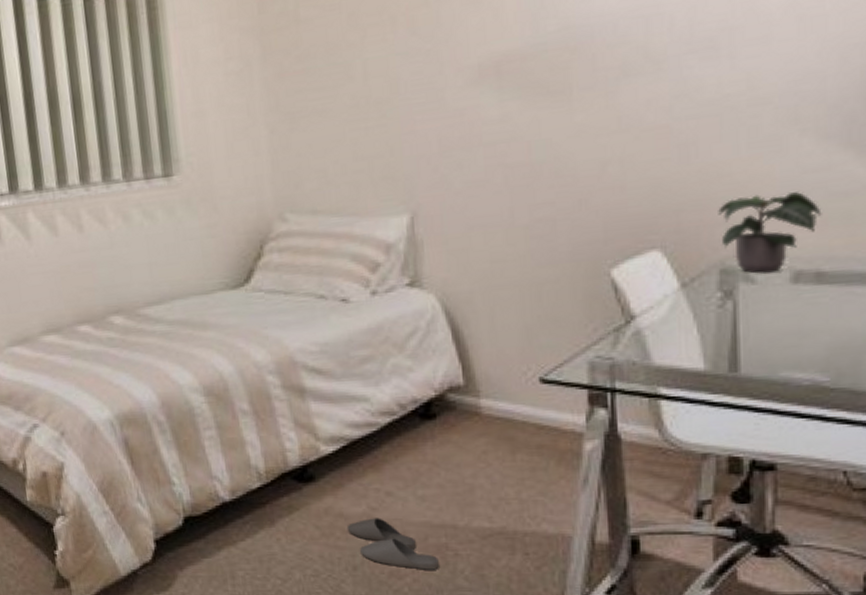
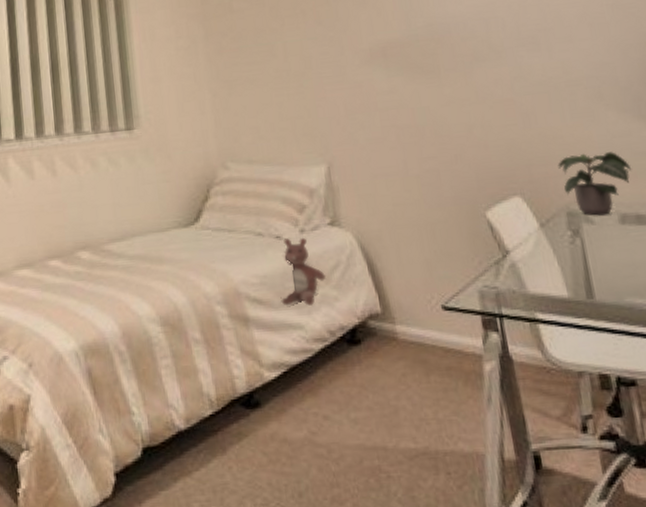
stuffed animal: none [343,300,401,378] -> present [280,237,327,307]
slippers: present [346,518,439,570] -> none [291,442,375,494]

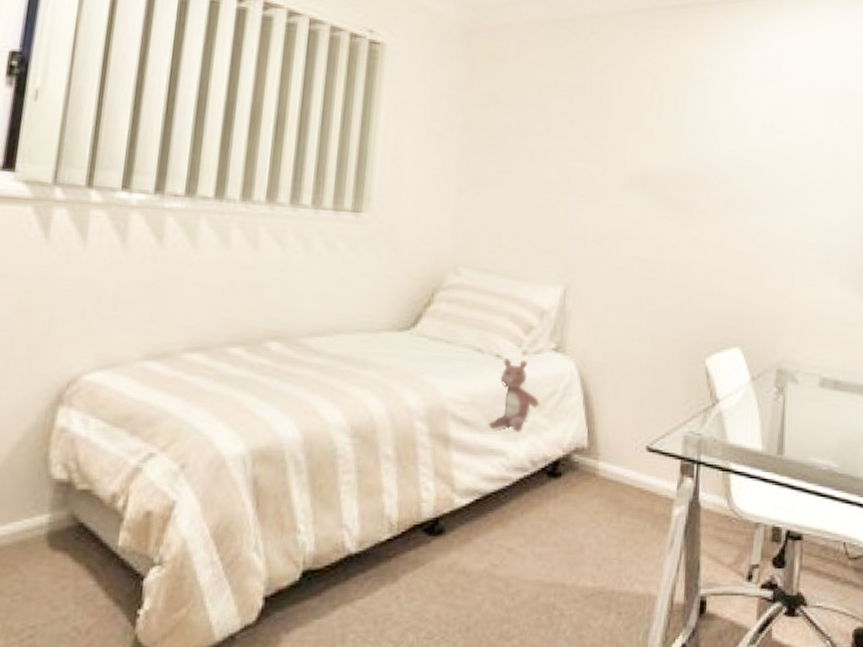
potted plant: present [558,152,632,216] -> none [778,315,840,377]

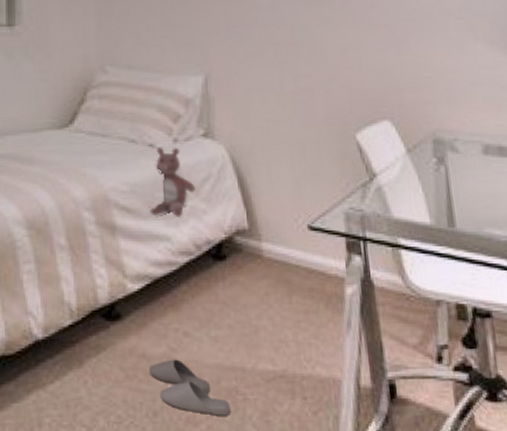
slippers: none [466,575,545,631] -> present [148,359,230,416]

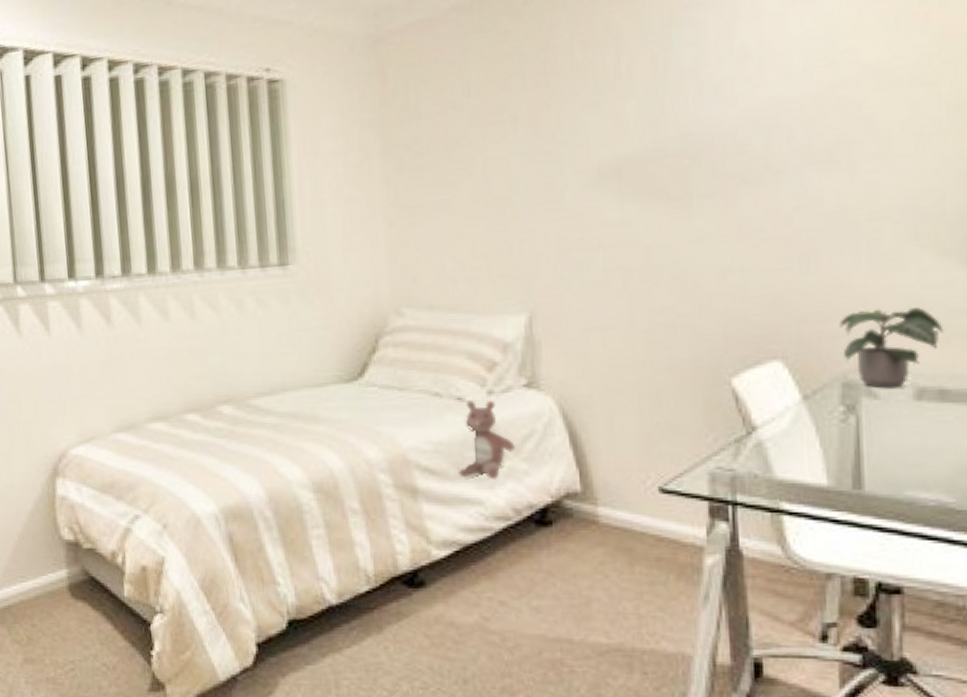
slippers: present [148,359,230,416] -> none [457,628,554,687]
potted plant: none [427,82,497,145] -> present [839,307,944,388]

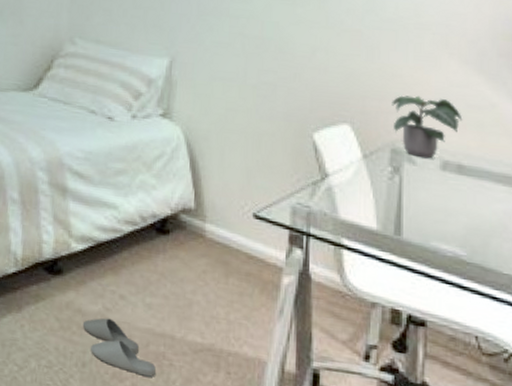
stuffed animal: present [457,400,517,481] -> none [101,121,149,190]
slippers: none [457,628,554,687] -> present [82,318,156,377]

